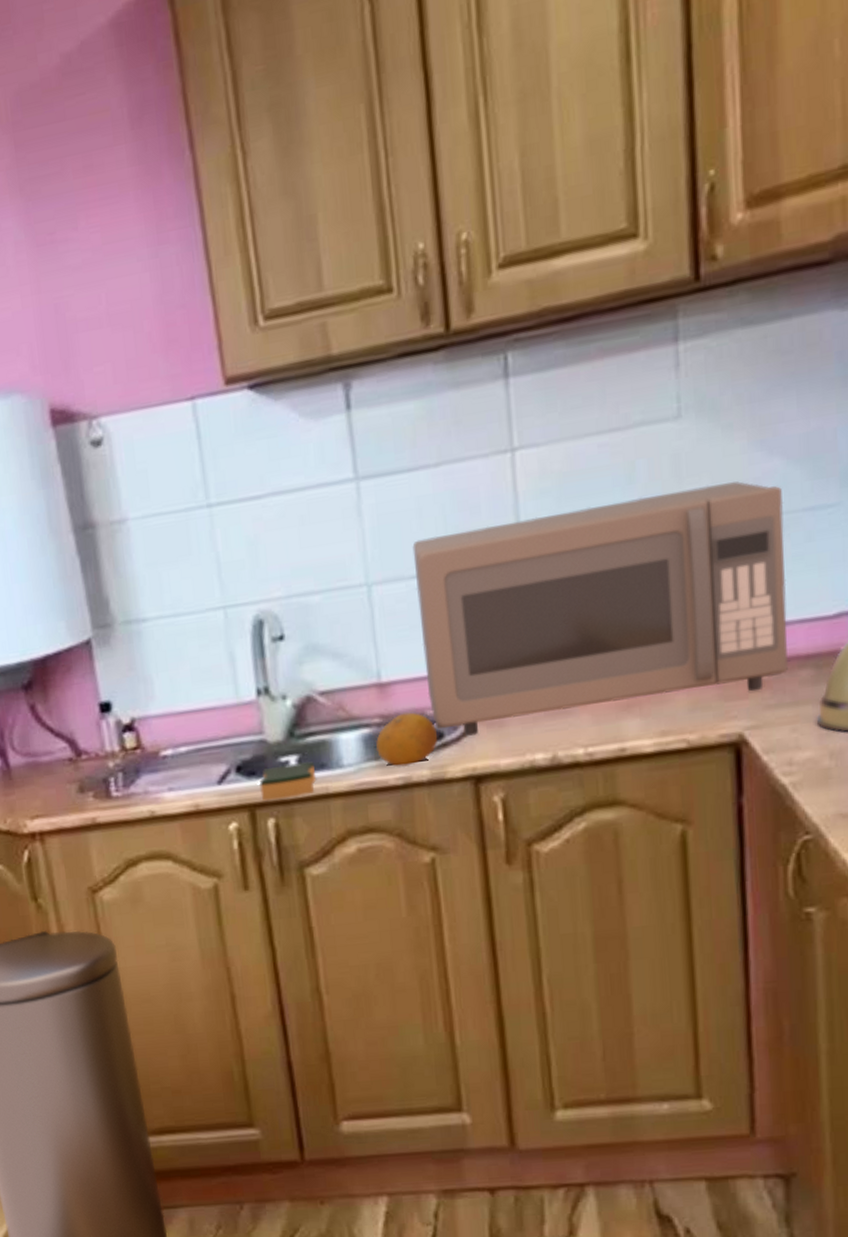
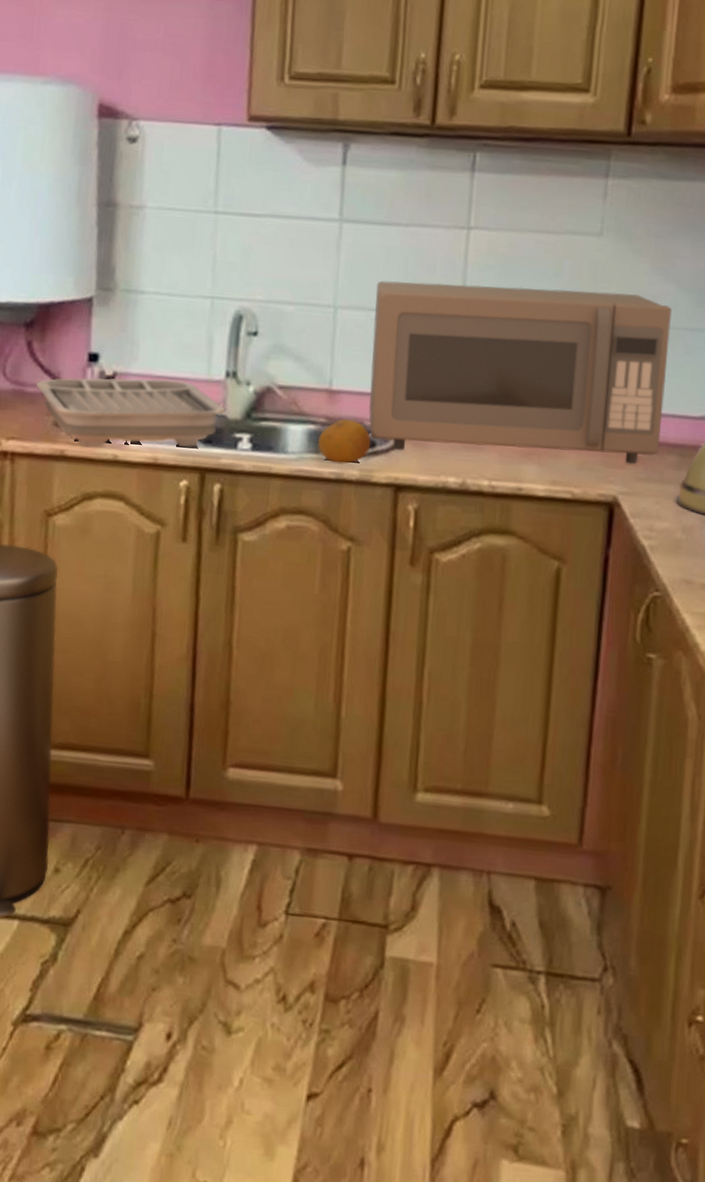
dish rack: none [49,711,265,811] -> present [35,377,226,449]
sponge: present [259,761,317,801] -> none [212,440,264,471]

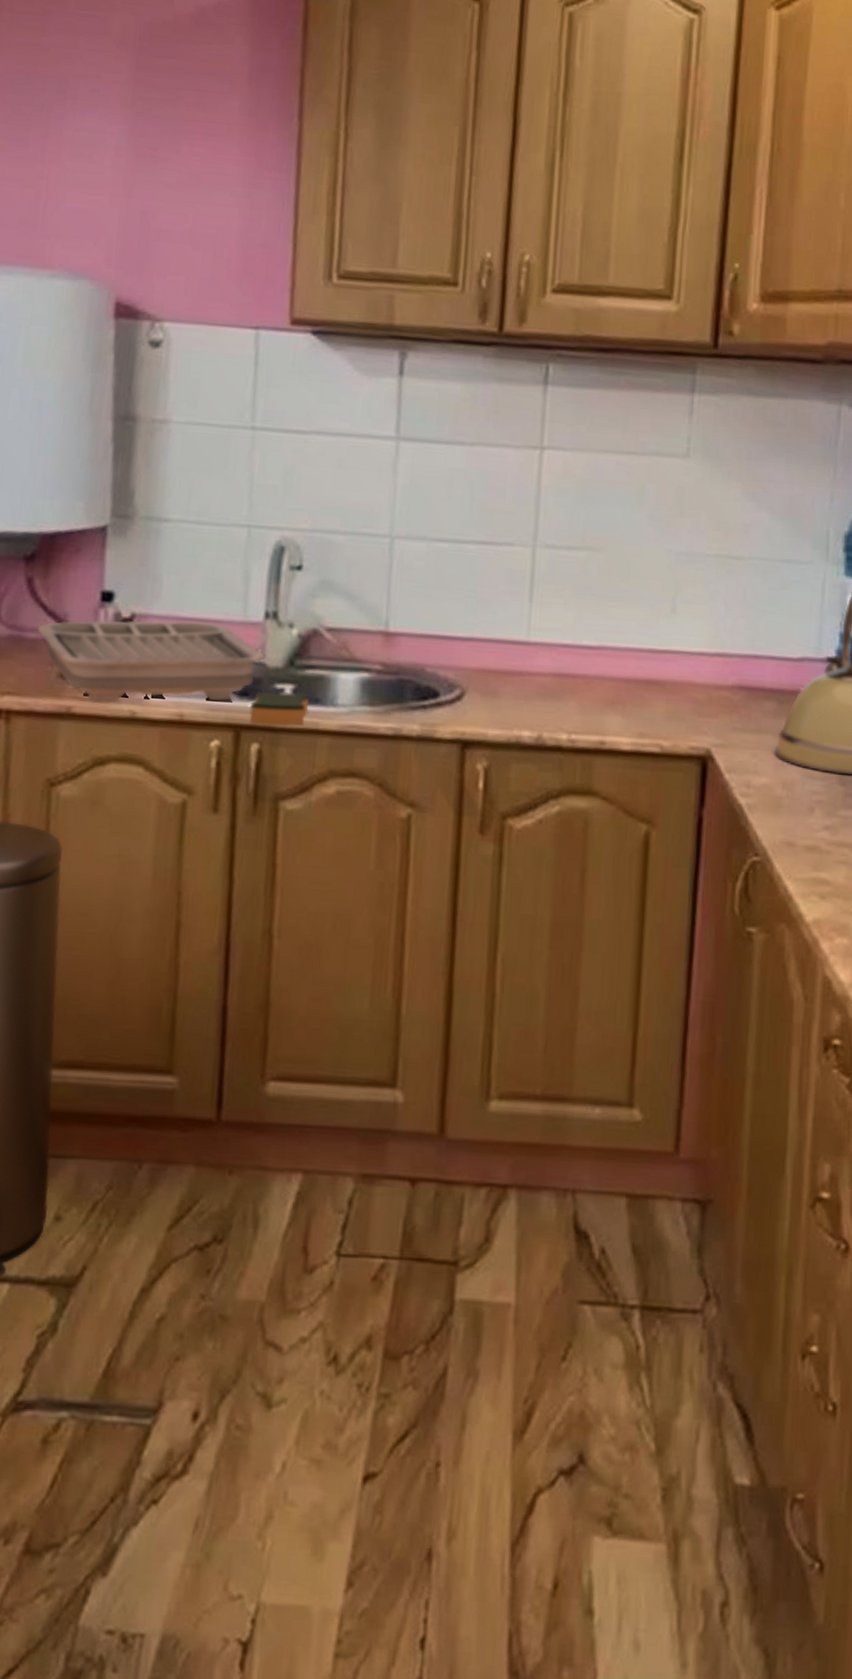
sponge: none [212,440,264,471] -> present [249,692,309,727]
fruit: present [317,419,371,465] -> none [371,665,434,719]
microwave: present [368,280,672,465] -> none [430,507,766,713]

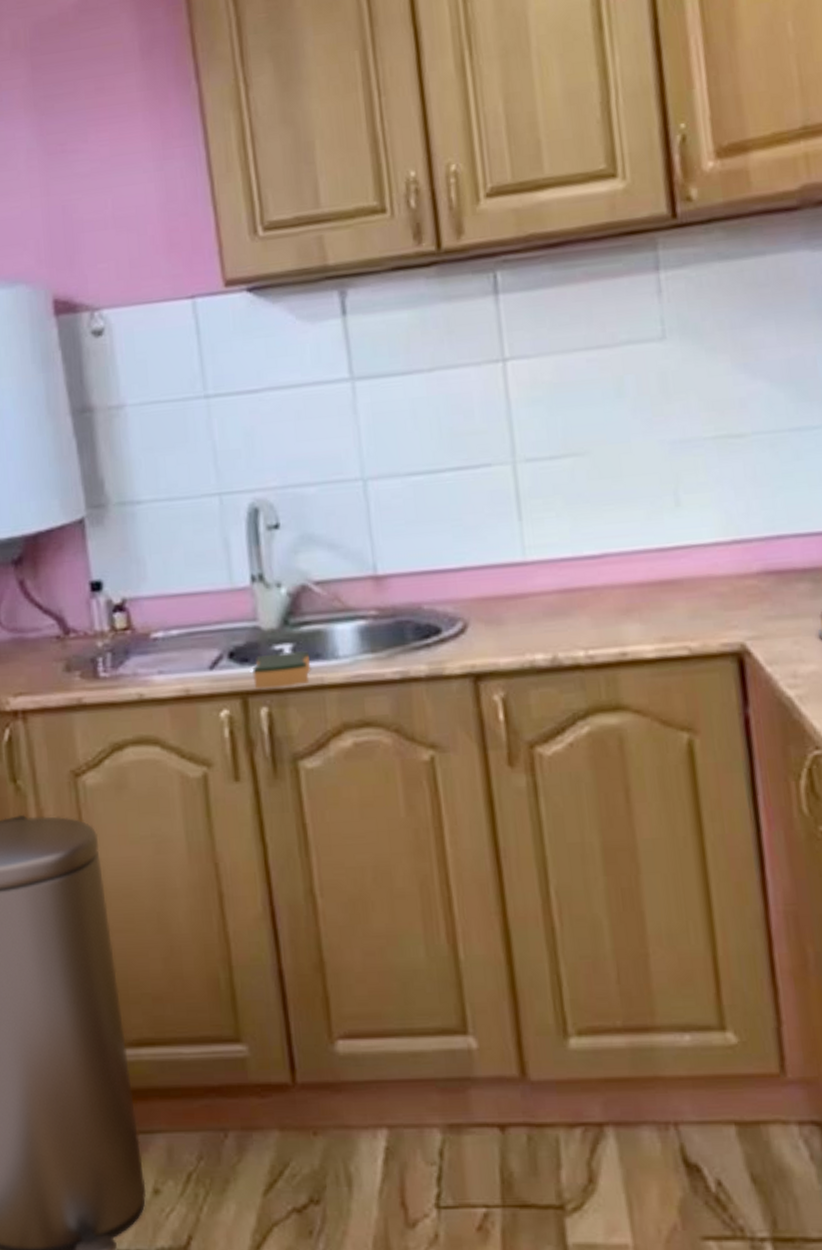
dish rack: present [37,620,265,704] -> none [36,595,258,692]

